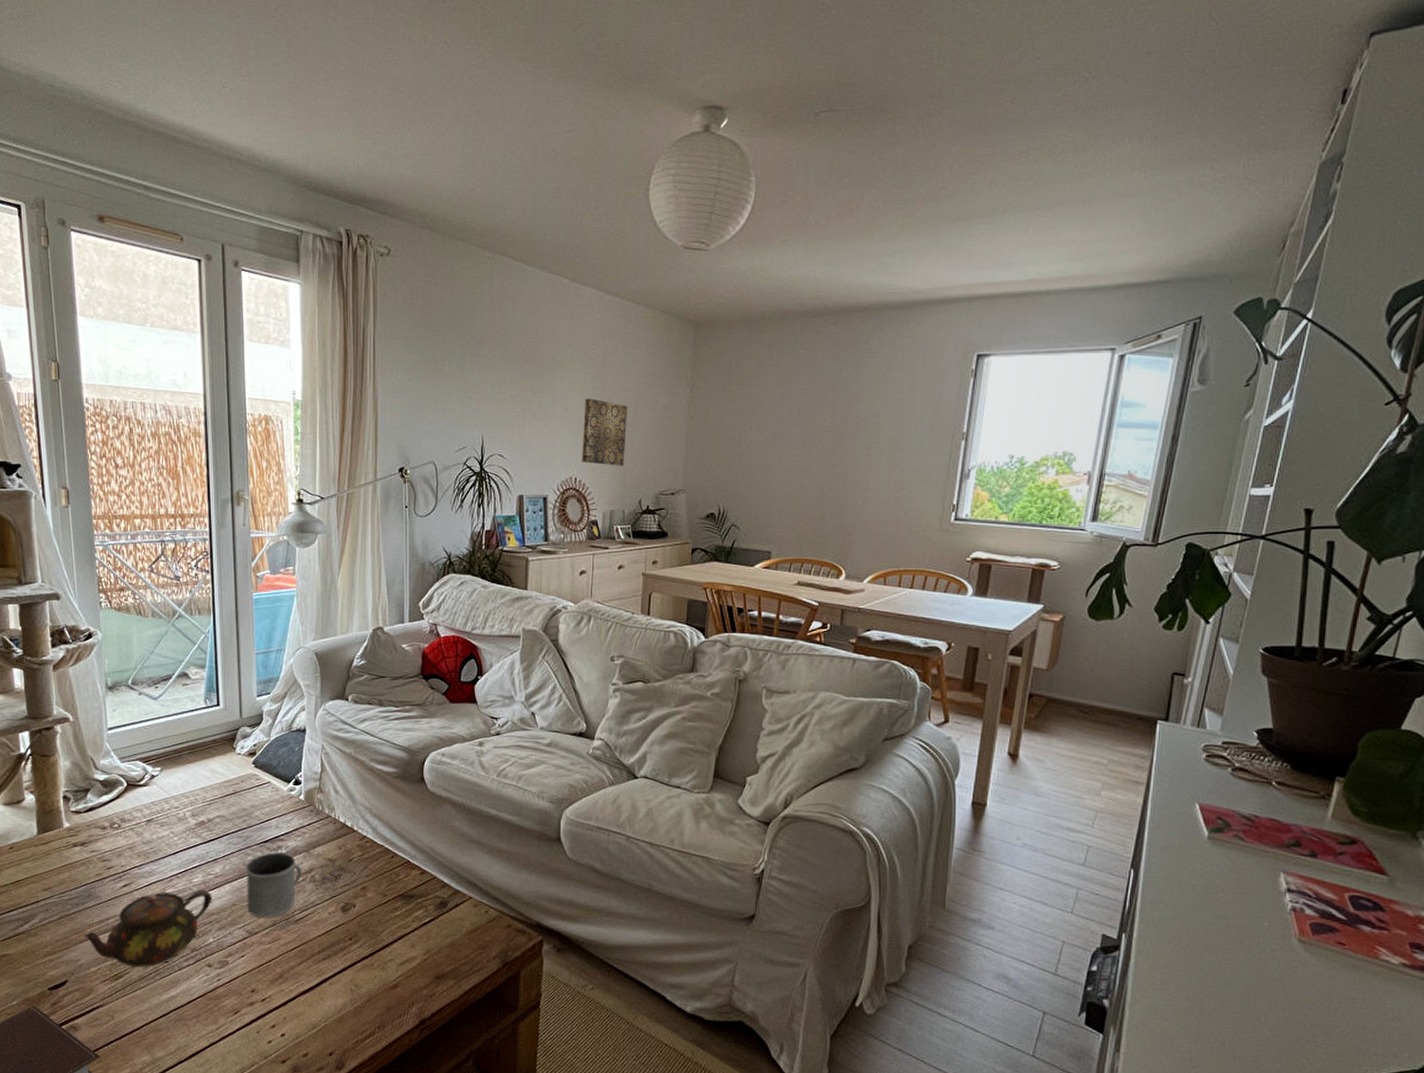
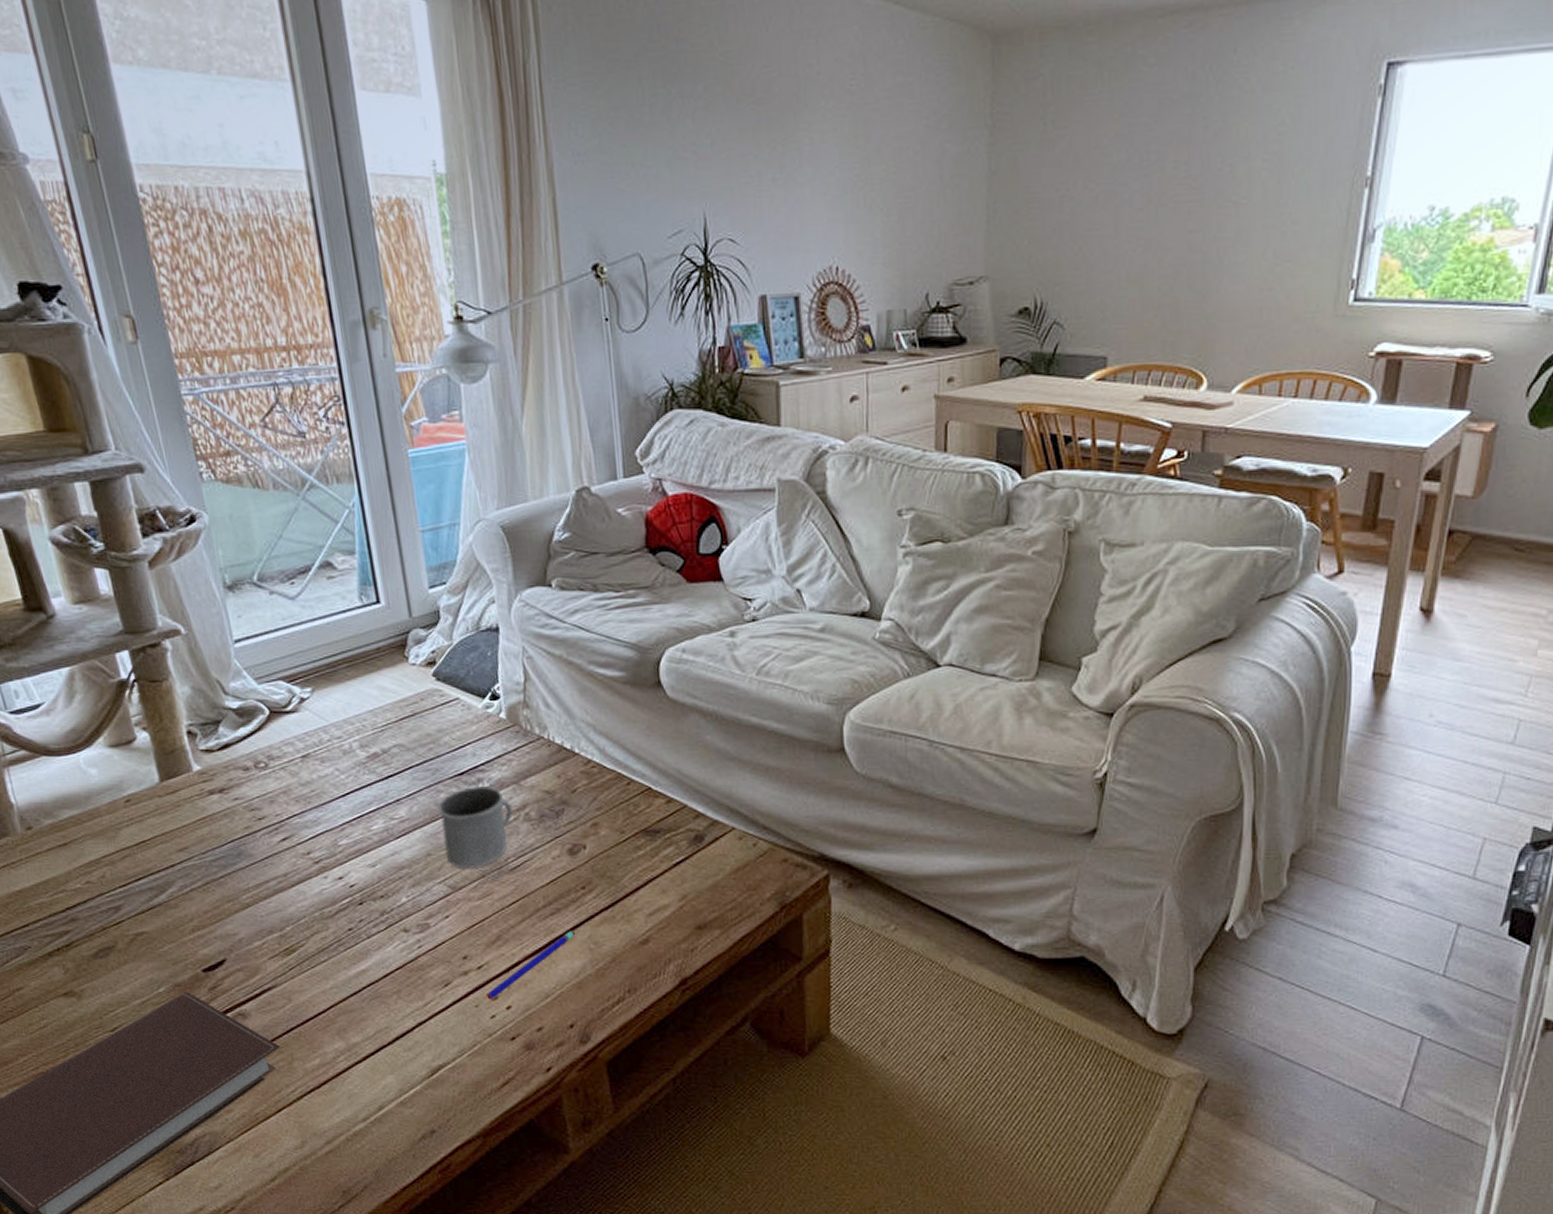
teapot: present [84,890,212,967] -> none [239,839,400,937]
pen: none [267,973,341,1028] -> present [487,930,576,1000]
wall art: present [582,398,628,466] -> none [843,151,905,248]

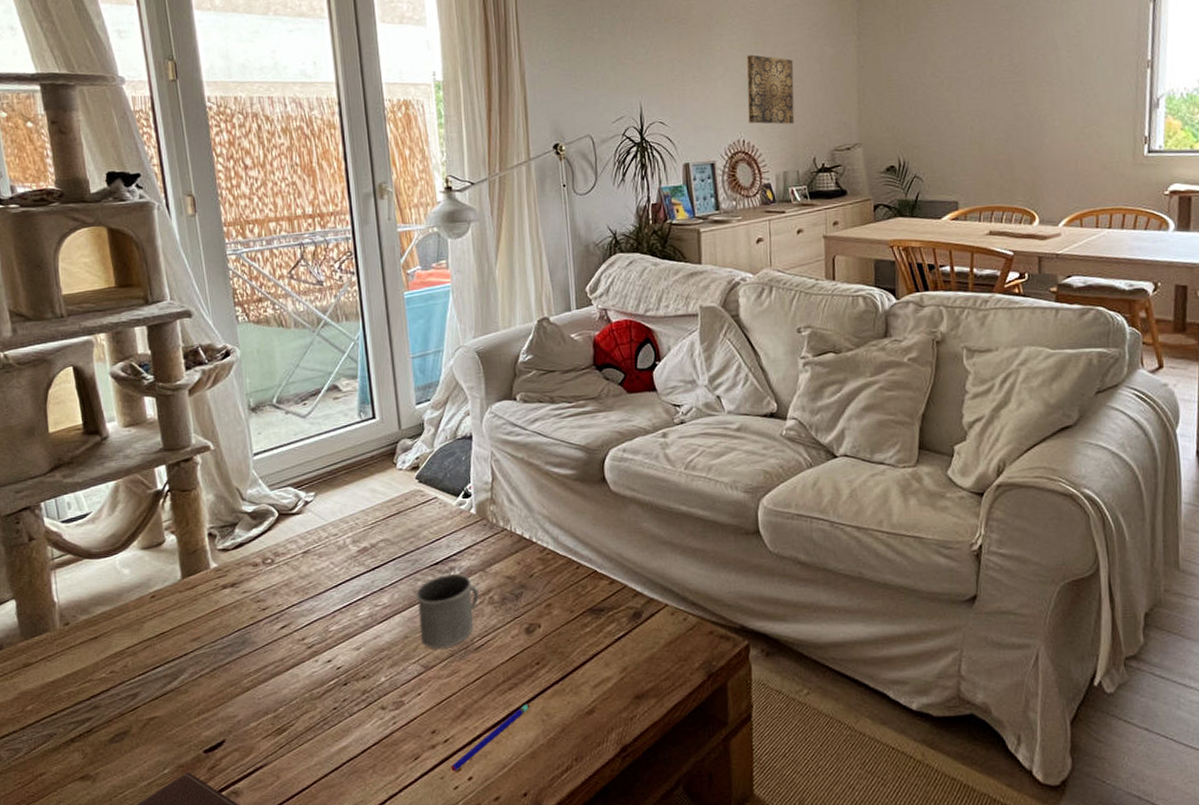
wall art: none [843,151,905,248] -> present [746,54,795,125]

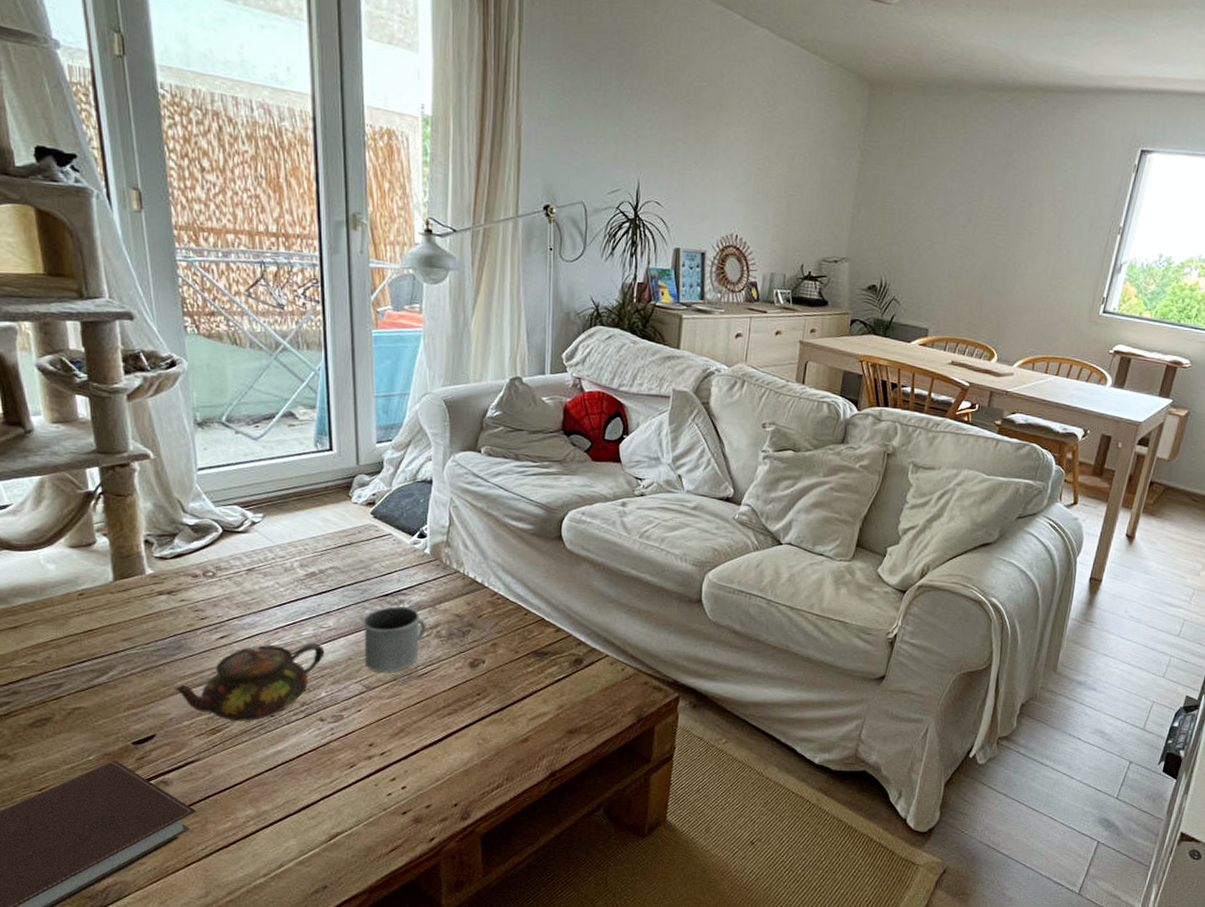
teapot: none [240,623,381,717] -> present [174,643,325,721]
pen: present [451,703,531,772] -> none [386,728,468,781]
wall art: present [746,54,795,125] -> none [744,150,796,228]

